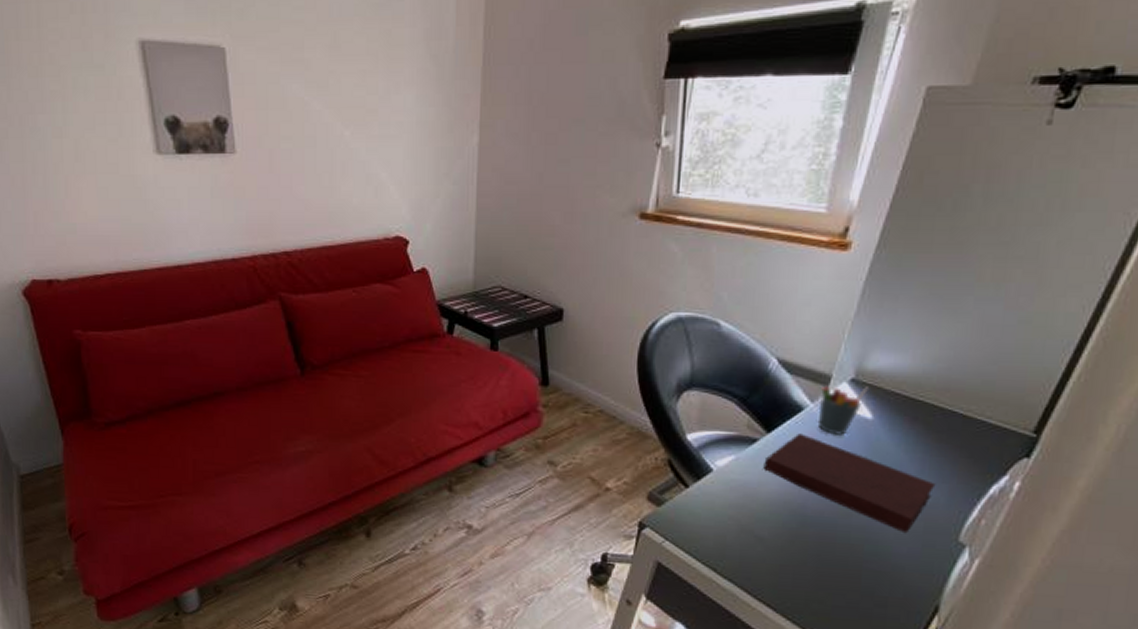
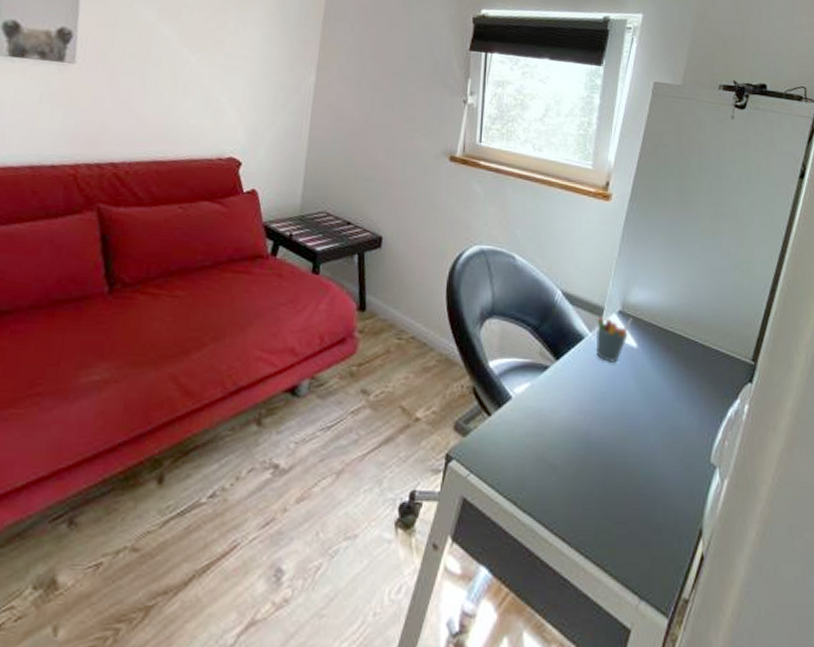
notebook: present [763,433,936,534] -> none [554,361,689,457]

